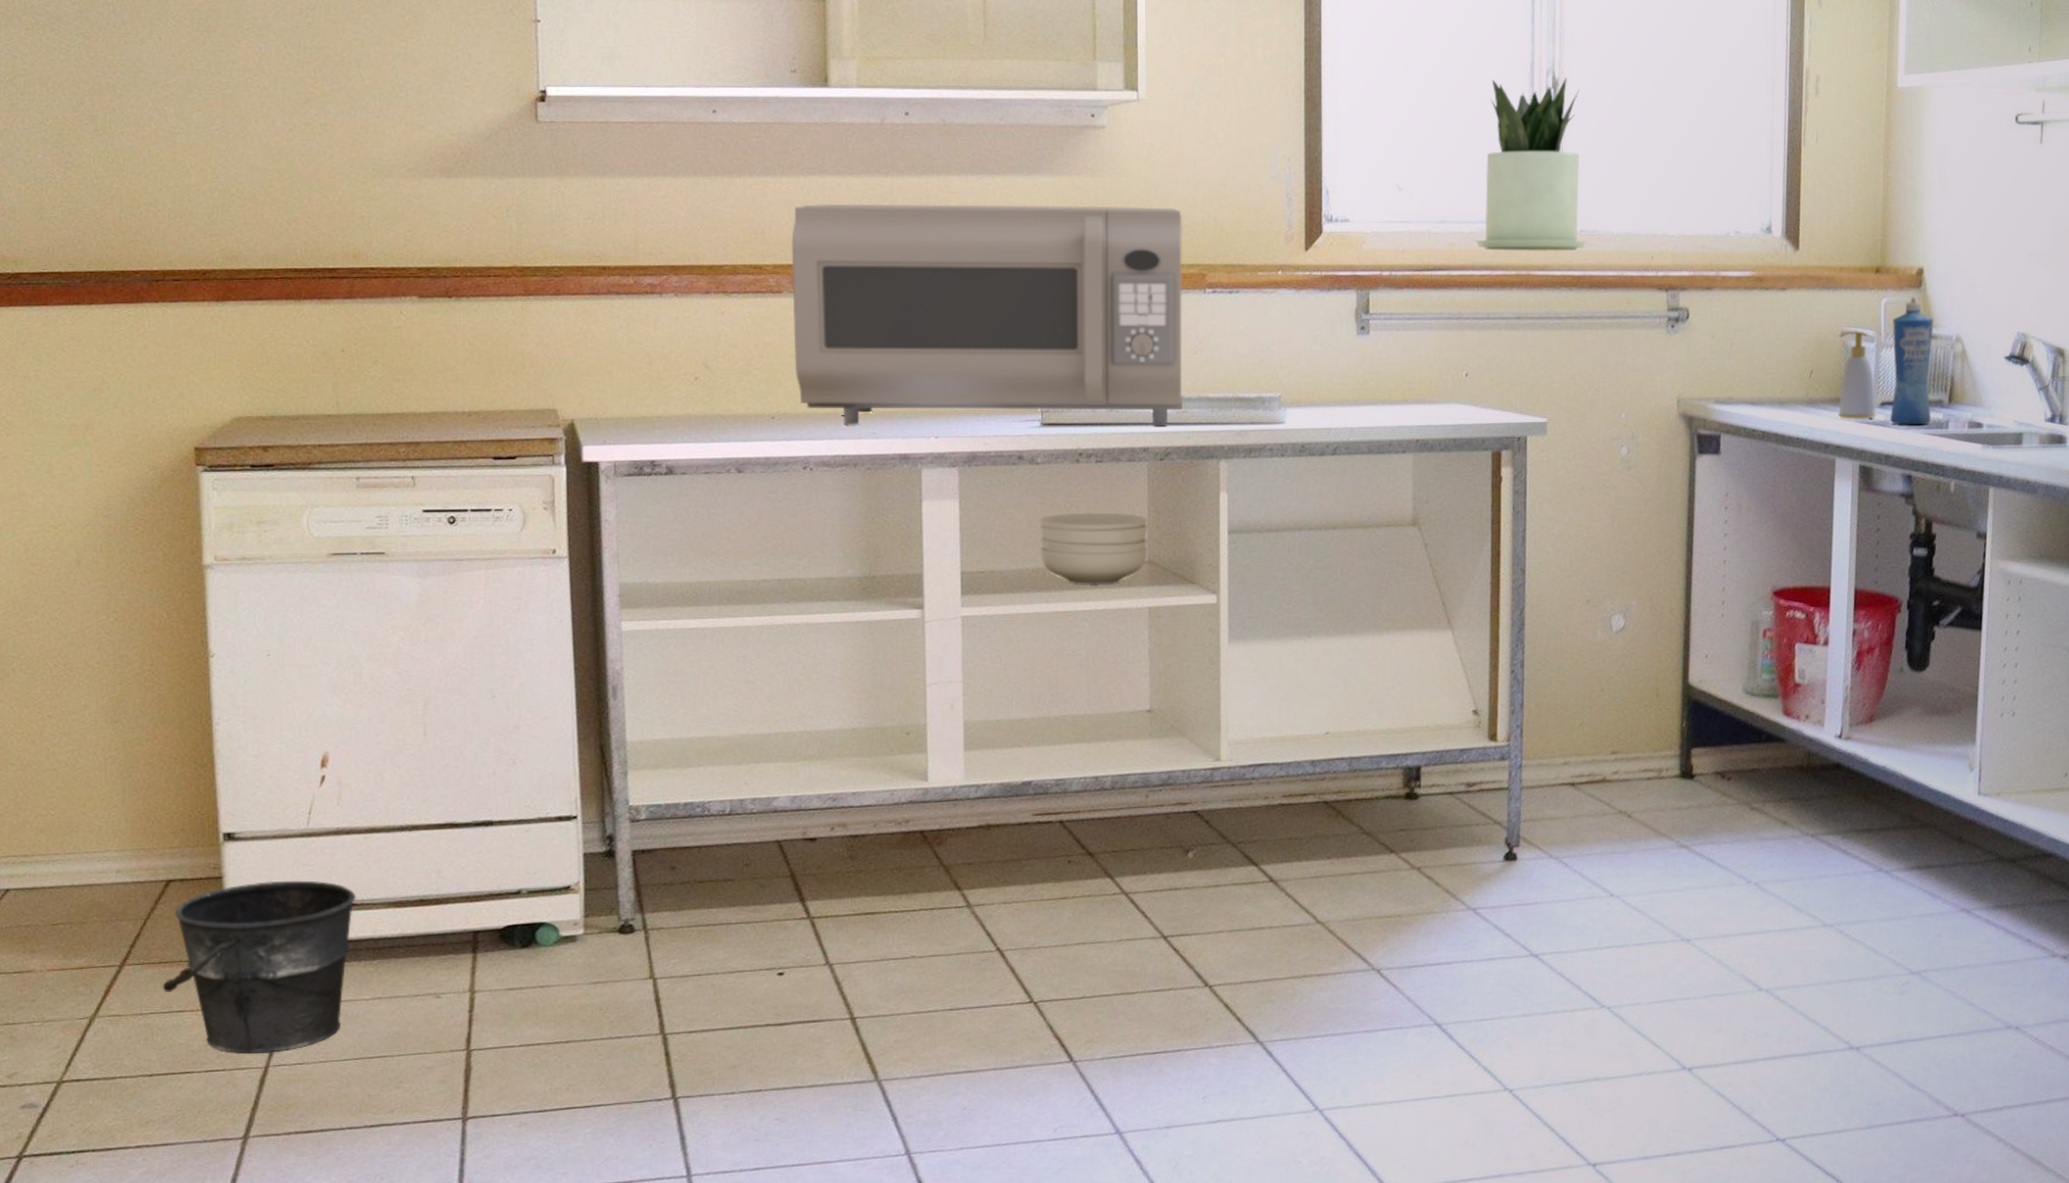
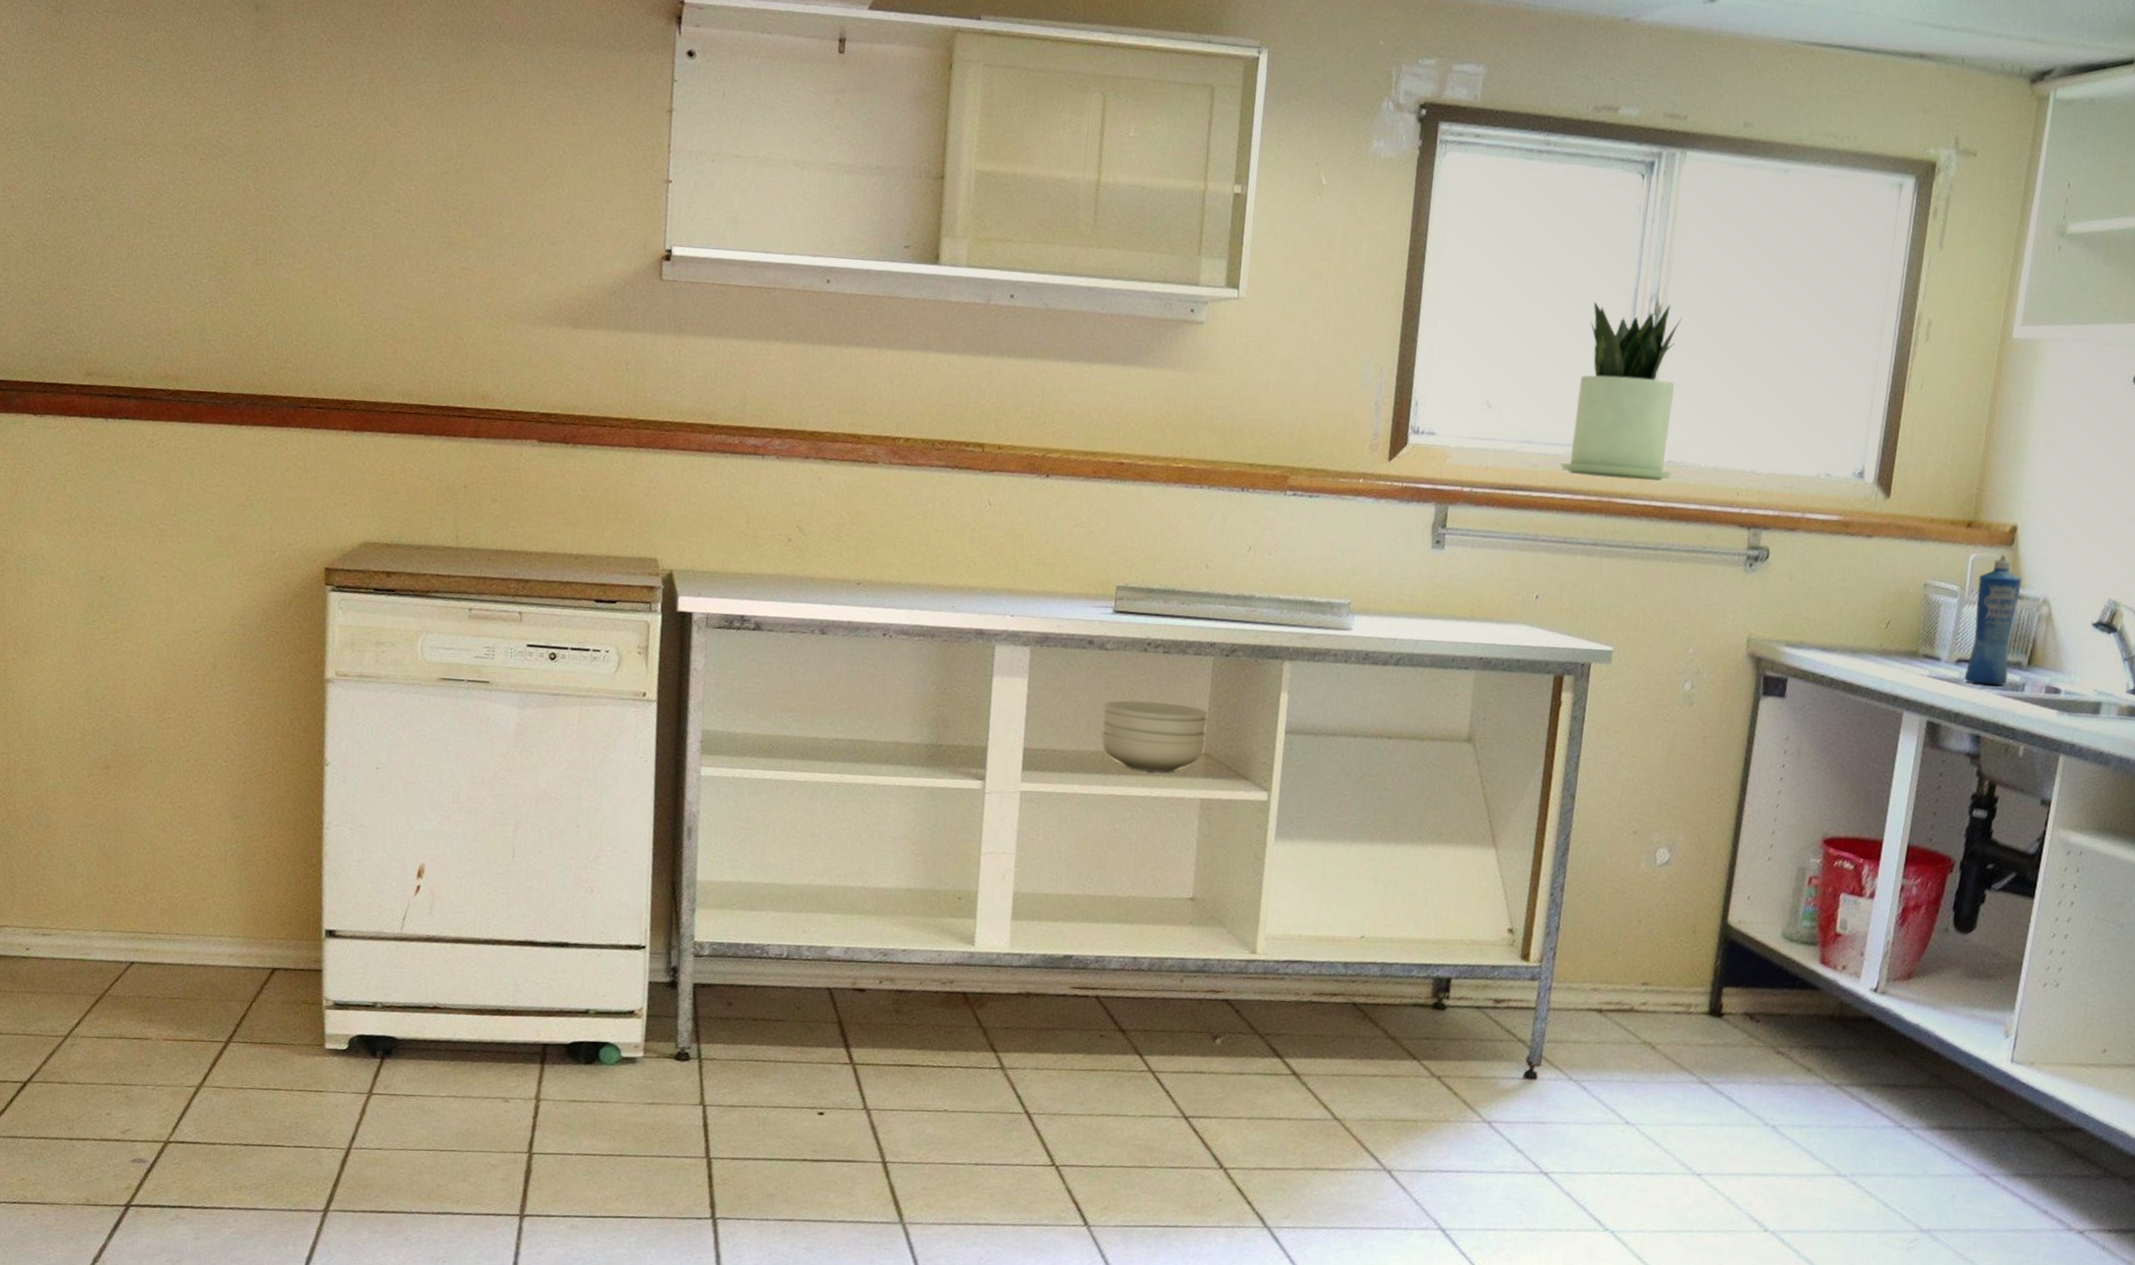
bucket: present [162,880,357,1053] -> none [262,978,441,1137]
microwave: present [791,203,1184,426] -> none [883,379,1271,623]
soap bottle: present [1837,330,1876,420] -> none [1910,583,1953,676]

